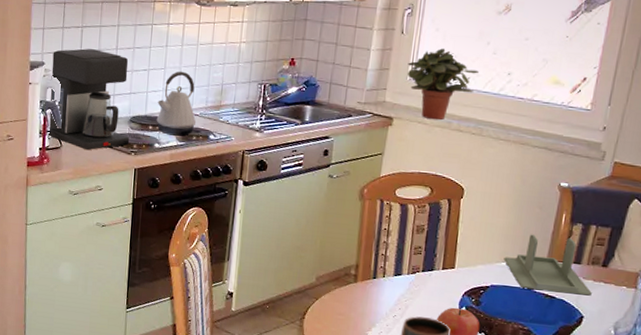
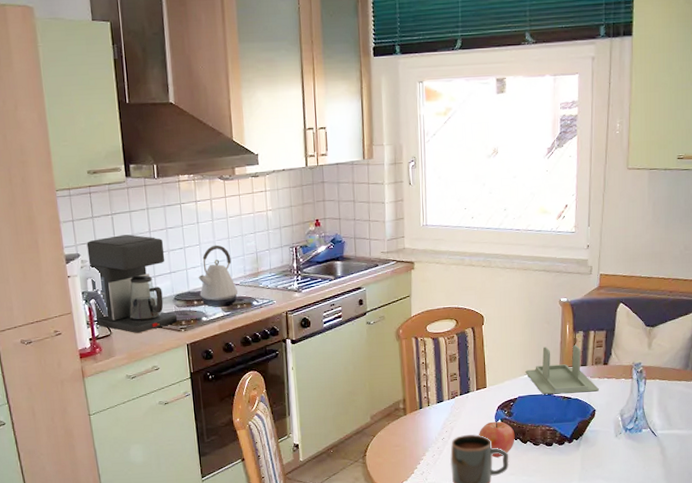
potted plant: present [407,48,479,120] -> none [419,194,480,259]

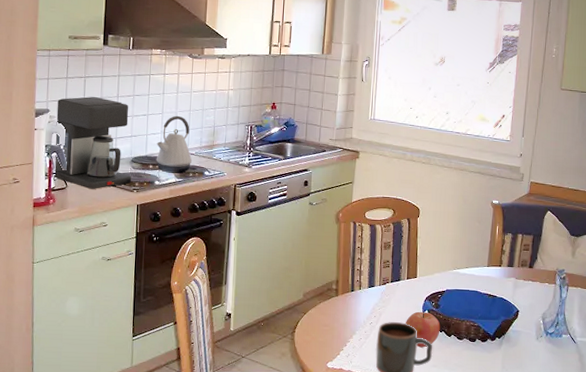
napkin holder: present [525,345,599,395] -> none [455,244,523,293]

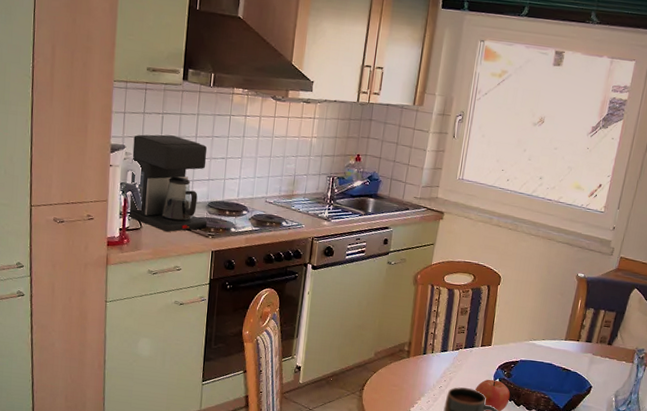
kettle: present [156,115,192,173] -> none [233,160,270,222]

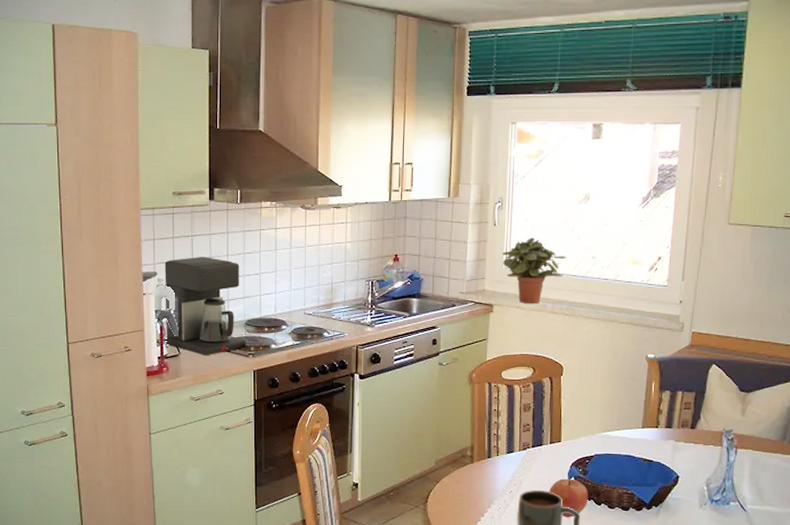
potted plant: none [456,153,516,216] -> present [502,238,566,303]

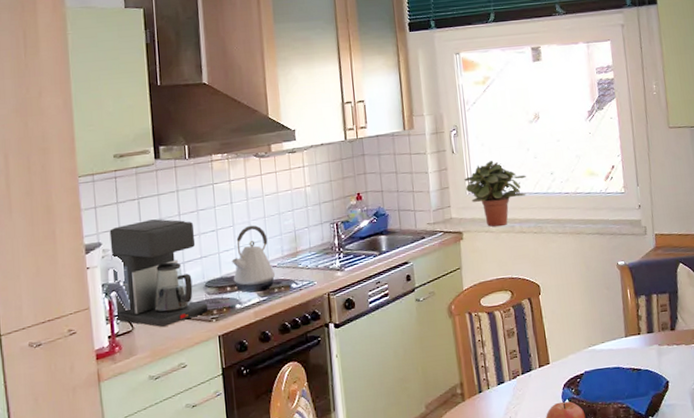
kettle: none [271,273,309,336] -> present [231,225,275,293]

